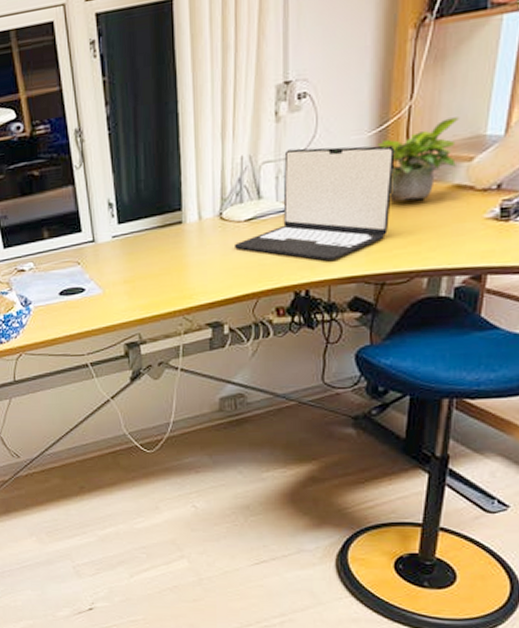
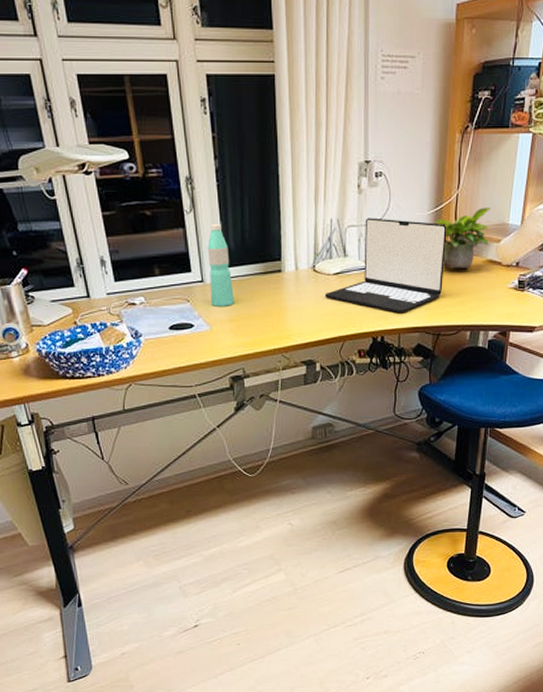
water bottle: none [98,177,129,268] -> present [207,224,234,306]

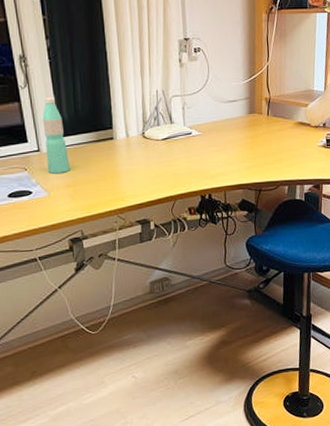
laptop: present [325,218,447,313] -> none [155,88,261,172]
potted plant: present [434,207,490,270] -> none [249,76,298,132]

